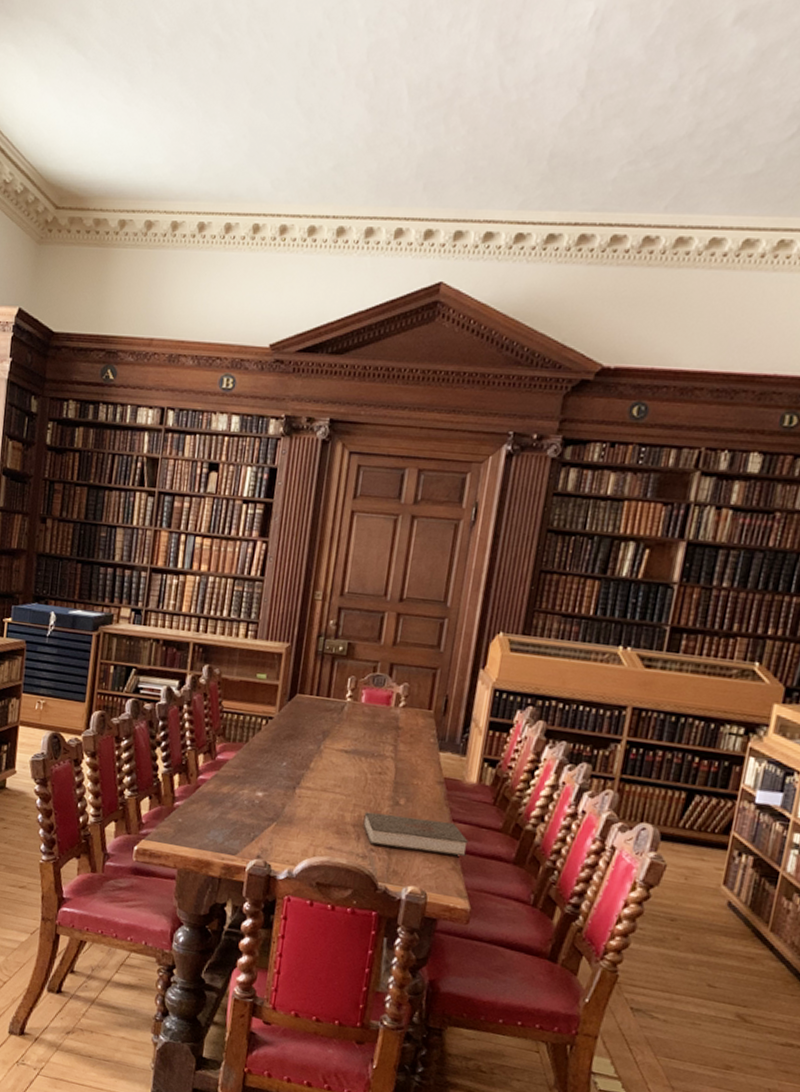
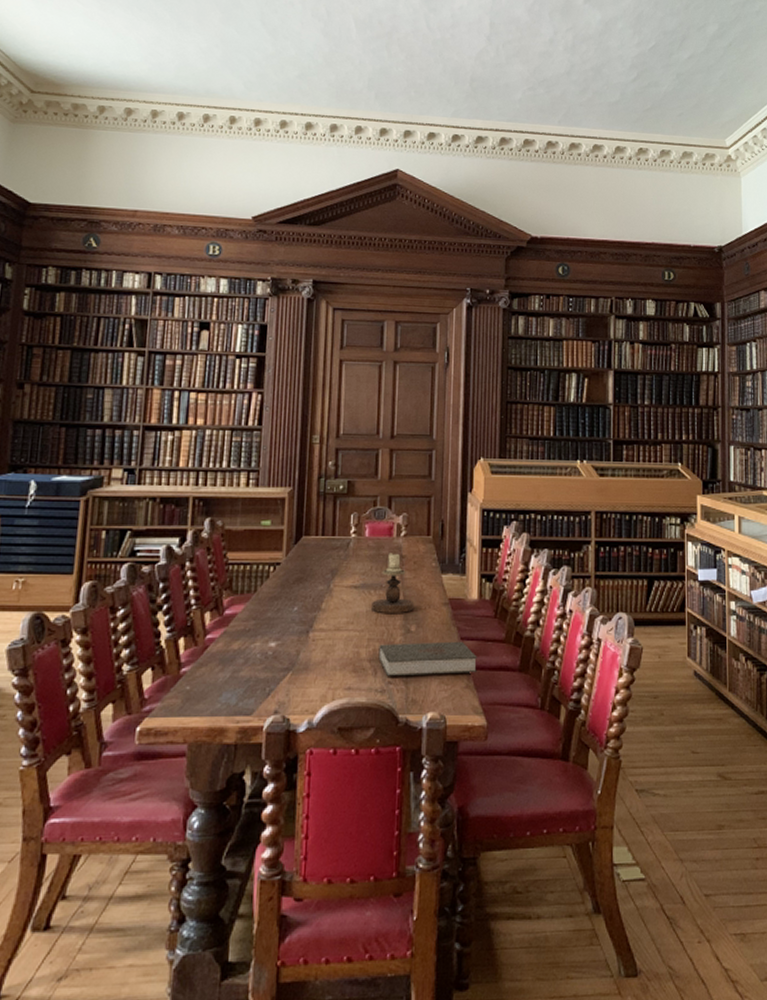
candlestick: none [361,722,406,785] -> present [372,553,414,613]

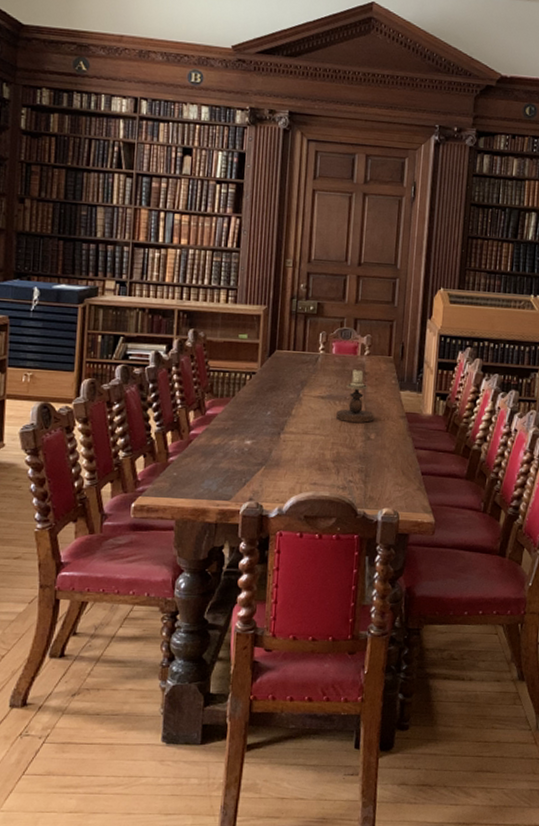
book: present [378,641,477,677] -> none [341,448,429,478]

